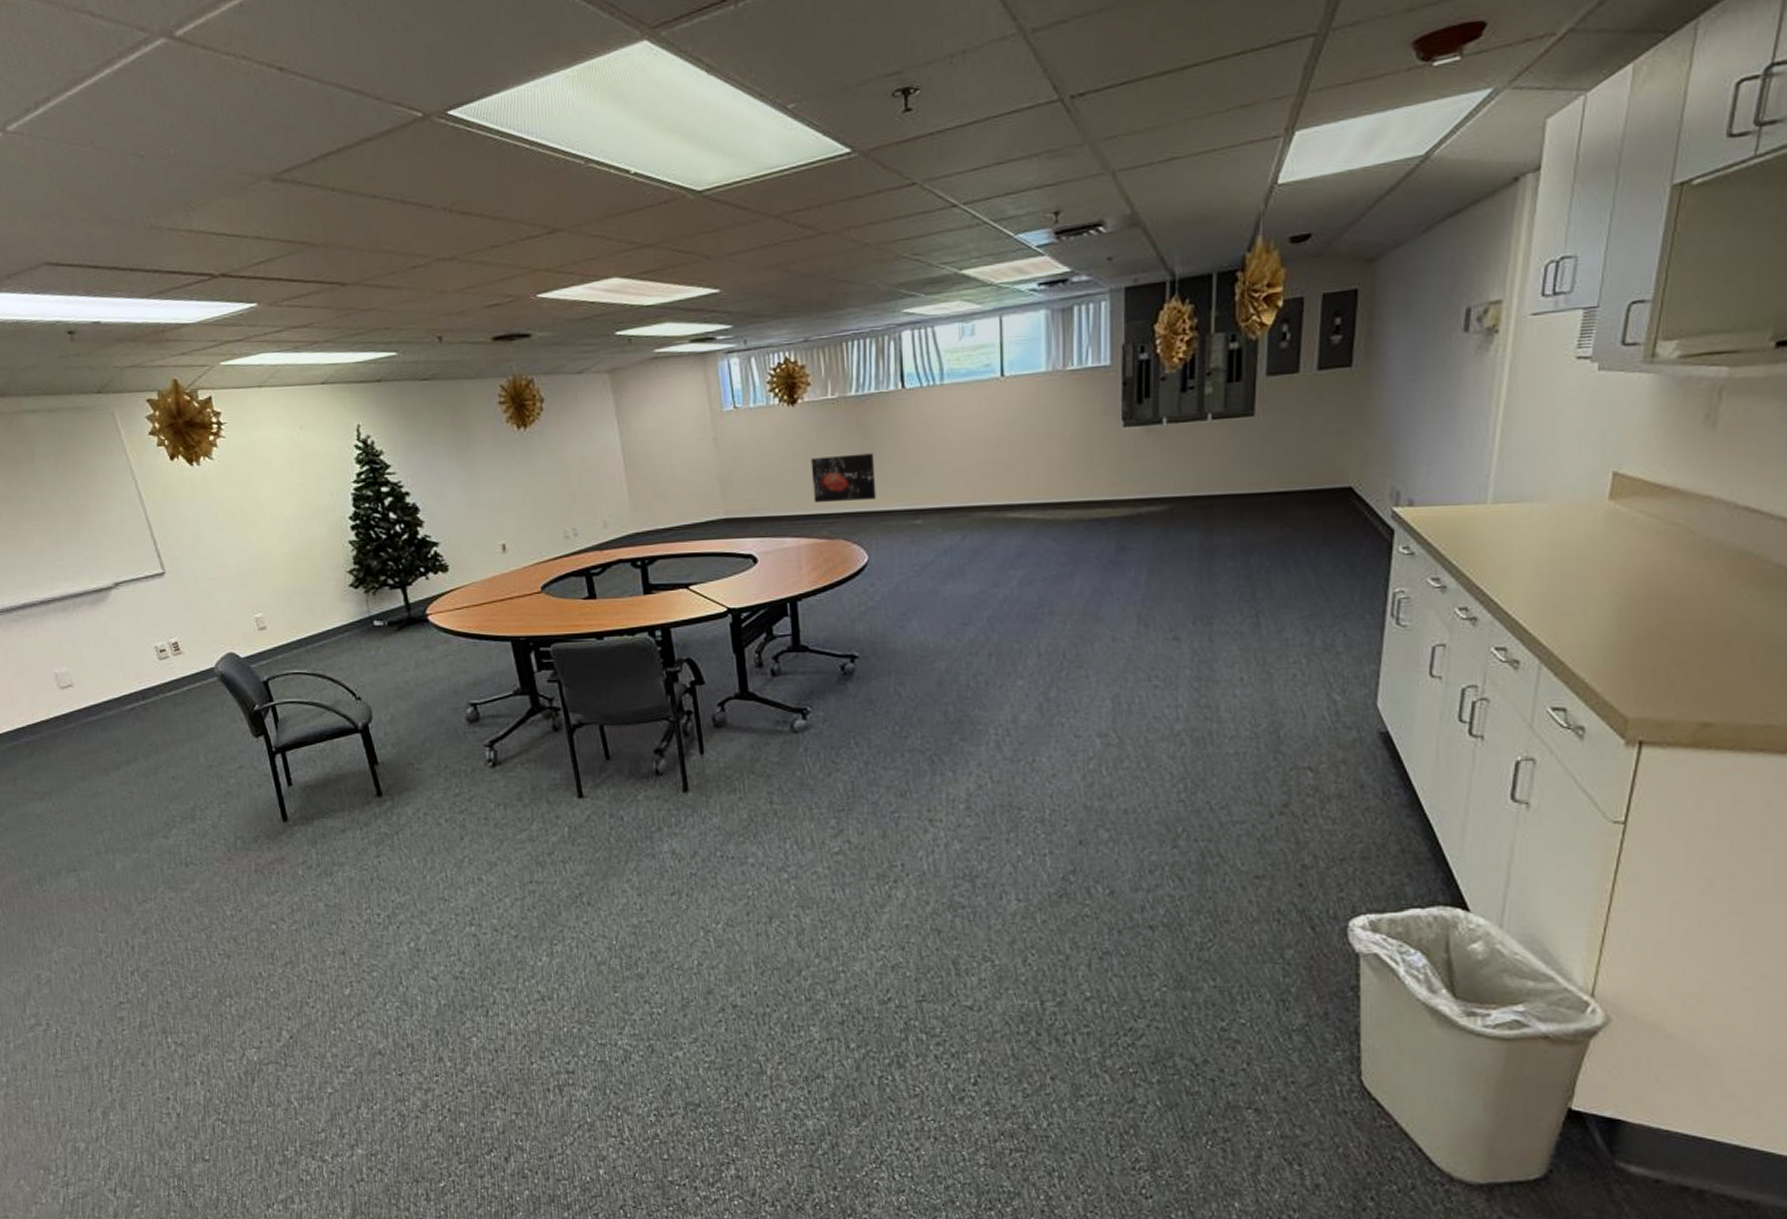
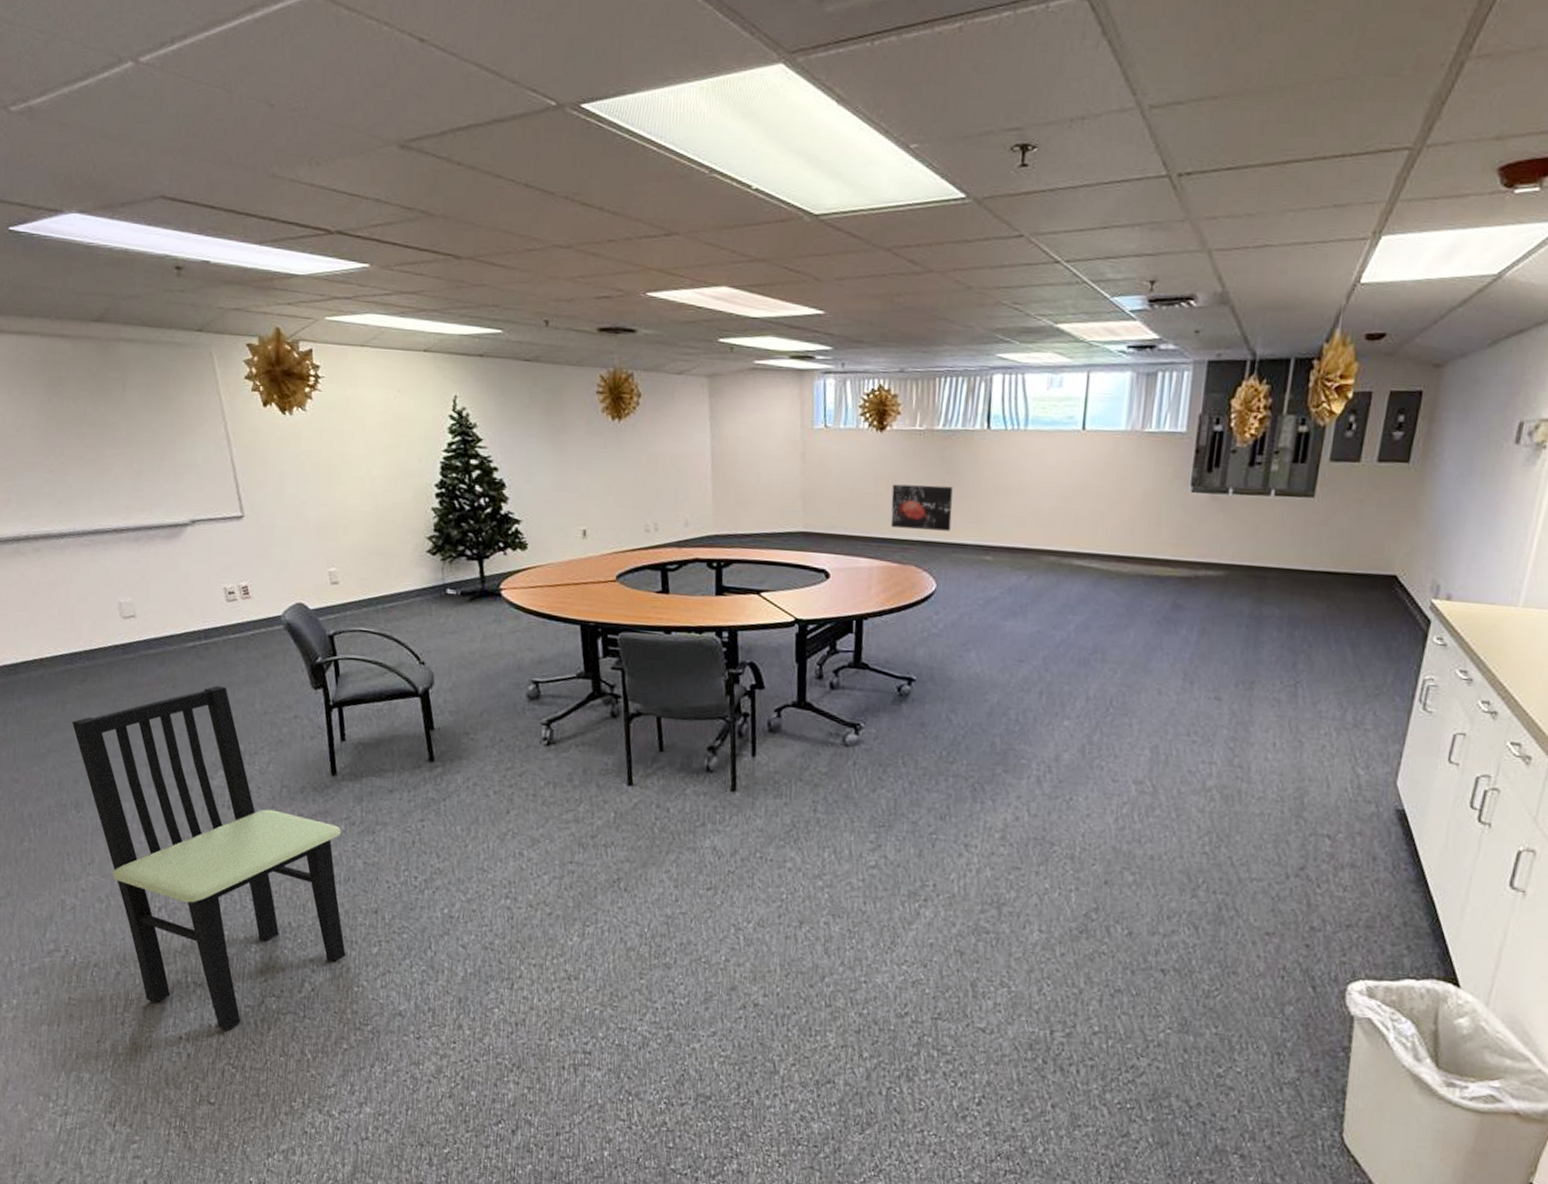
dining chair: none [25,745,319,1088] -> present [72,686,346,1032]

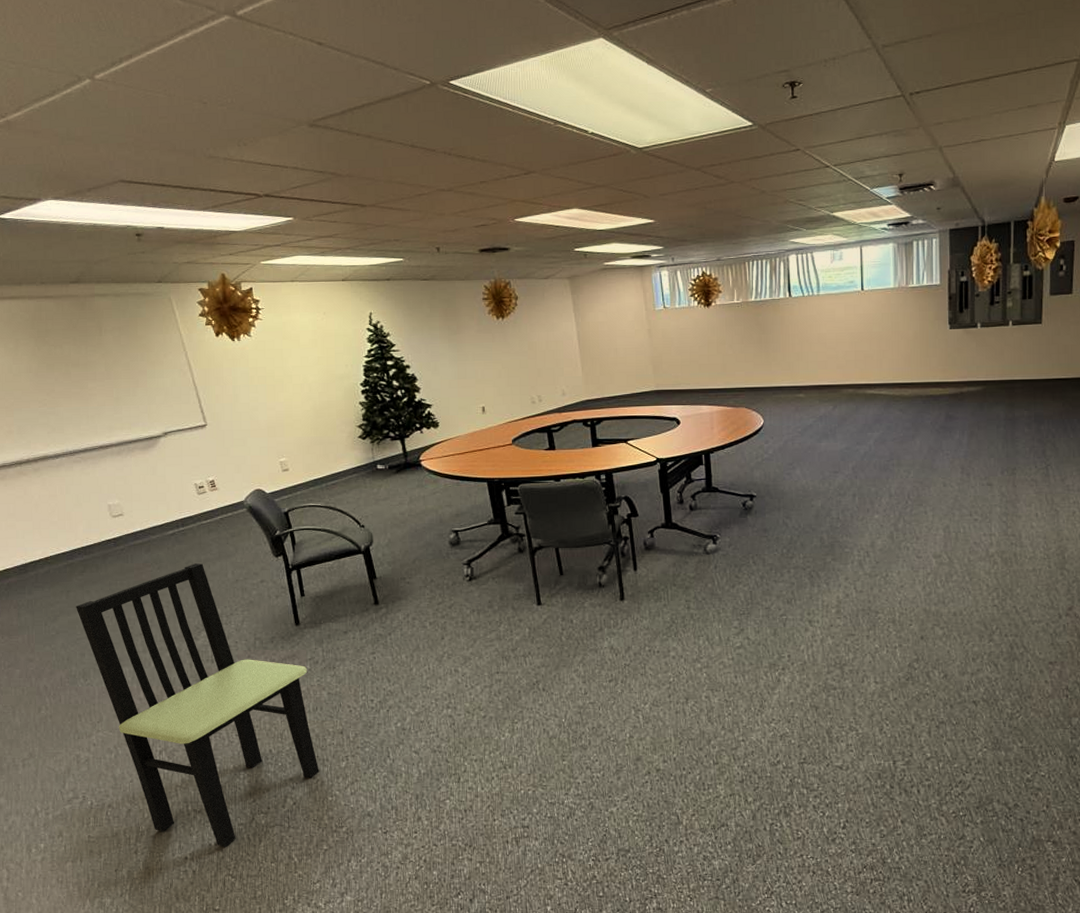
wall art: present [890,484,953,531] -> none [721,344,770,380]

